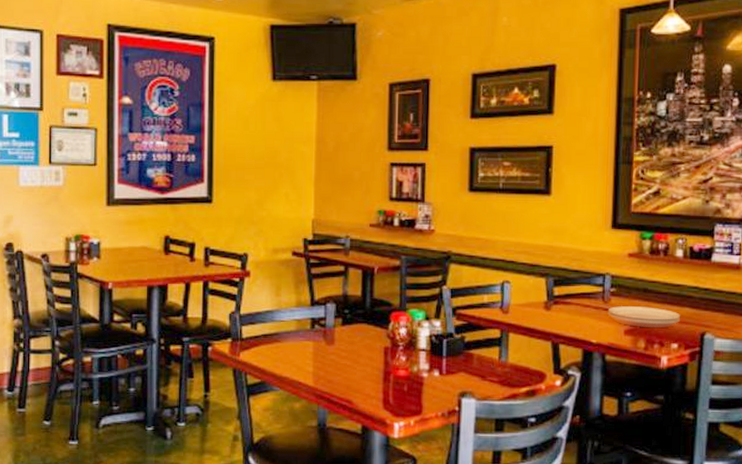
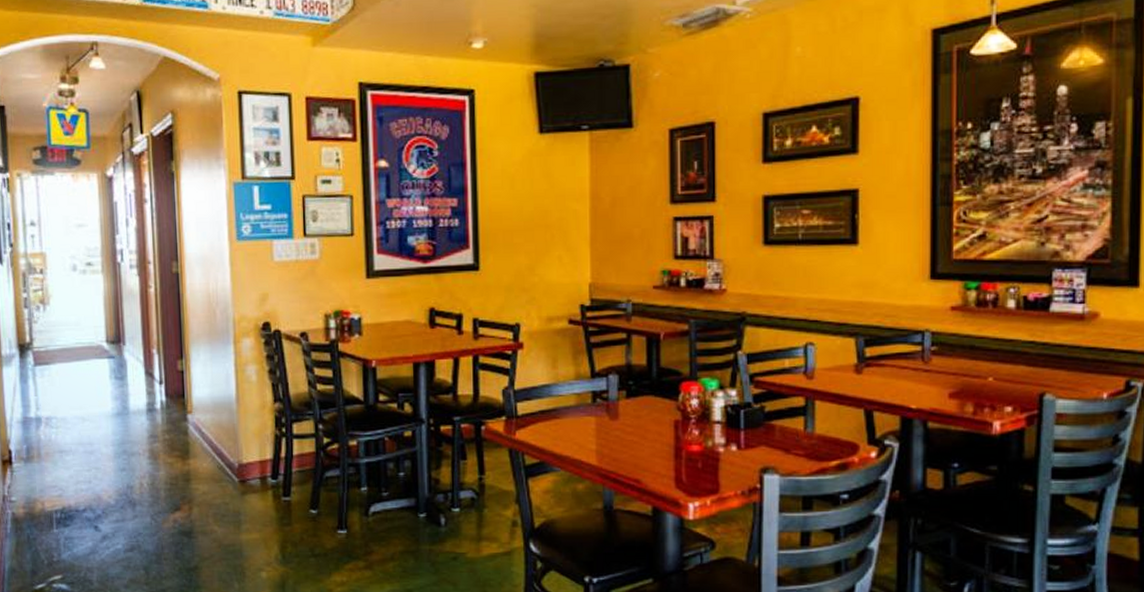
plate: present [607,306,681,329] -> none [928,366,1015,390]

